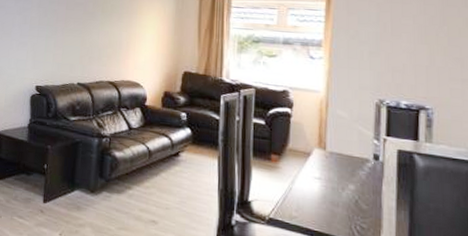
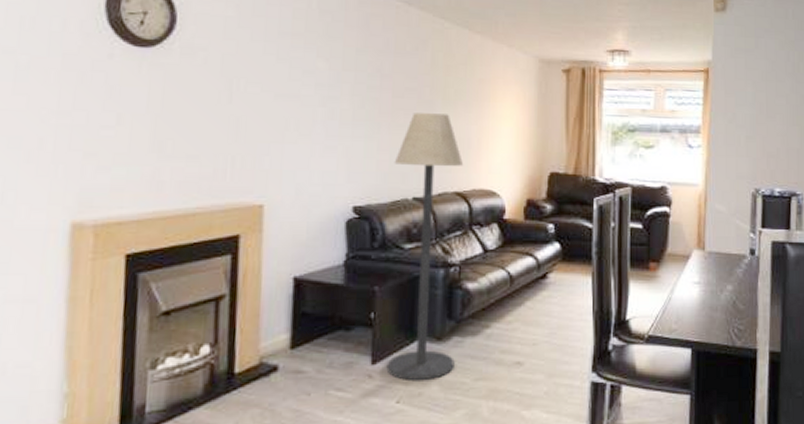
floor lamp: none [53,21,115,222] -> present [386,113,463,380]

